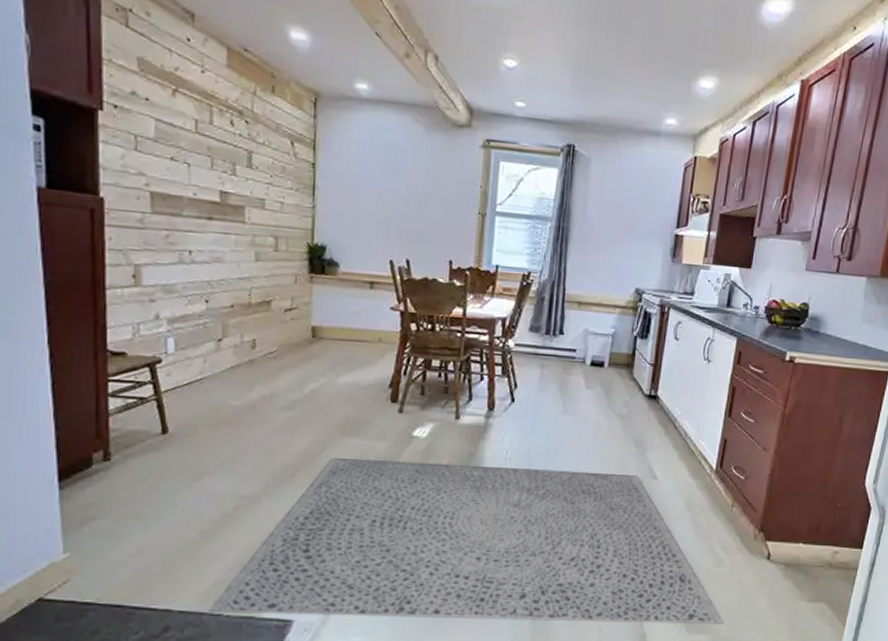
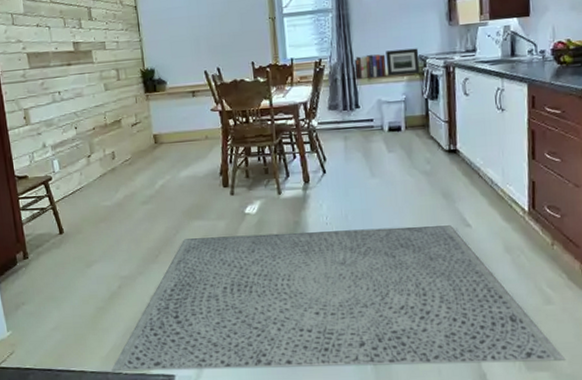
books: none [564,276,602,305] -> present [354,53,386,79]
picture frame: none [600,277,637,308] -> present [386,48,420,76]

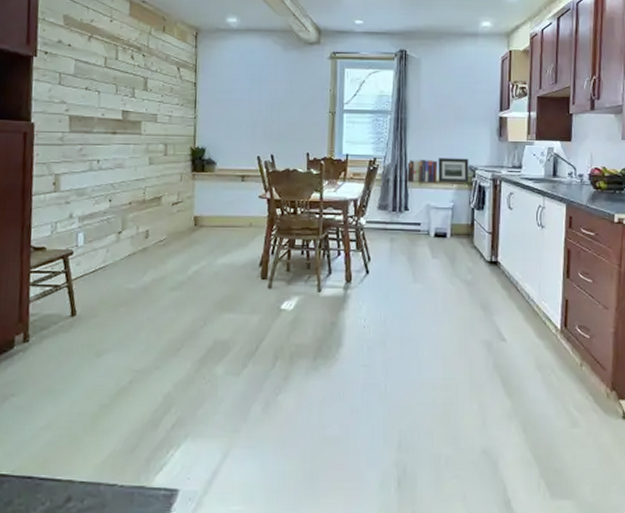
rug: present [111,225,566,371] -> none [105,332,589,488]

